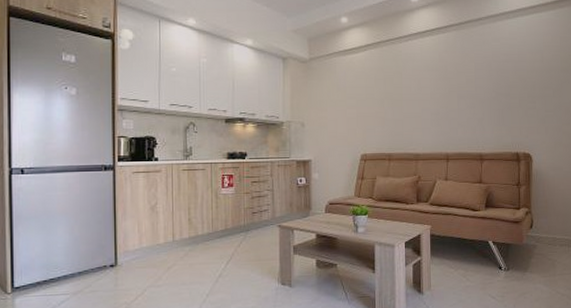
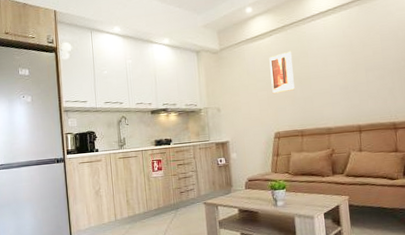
wall art: none [361,69,386,113] -> present [269,51,295,94]

